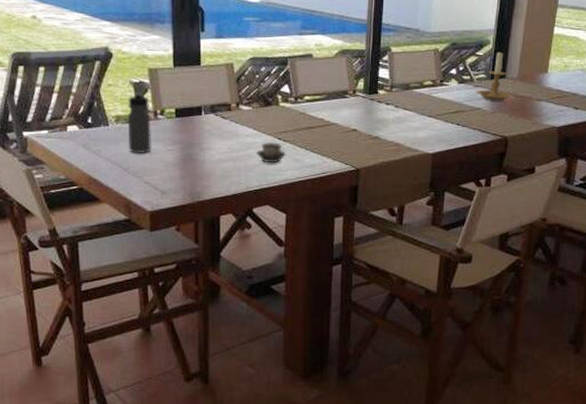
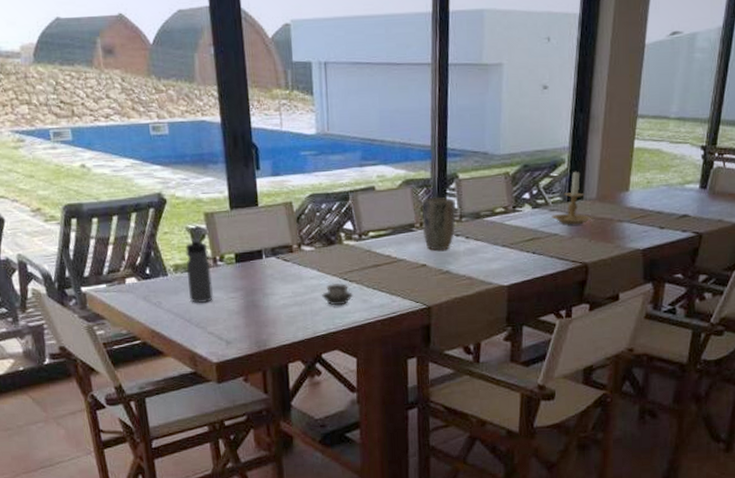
plant pot: none [356,67,387,117] -> present [422,197,456,251]

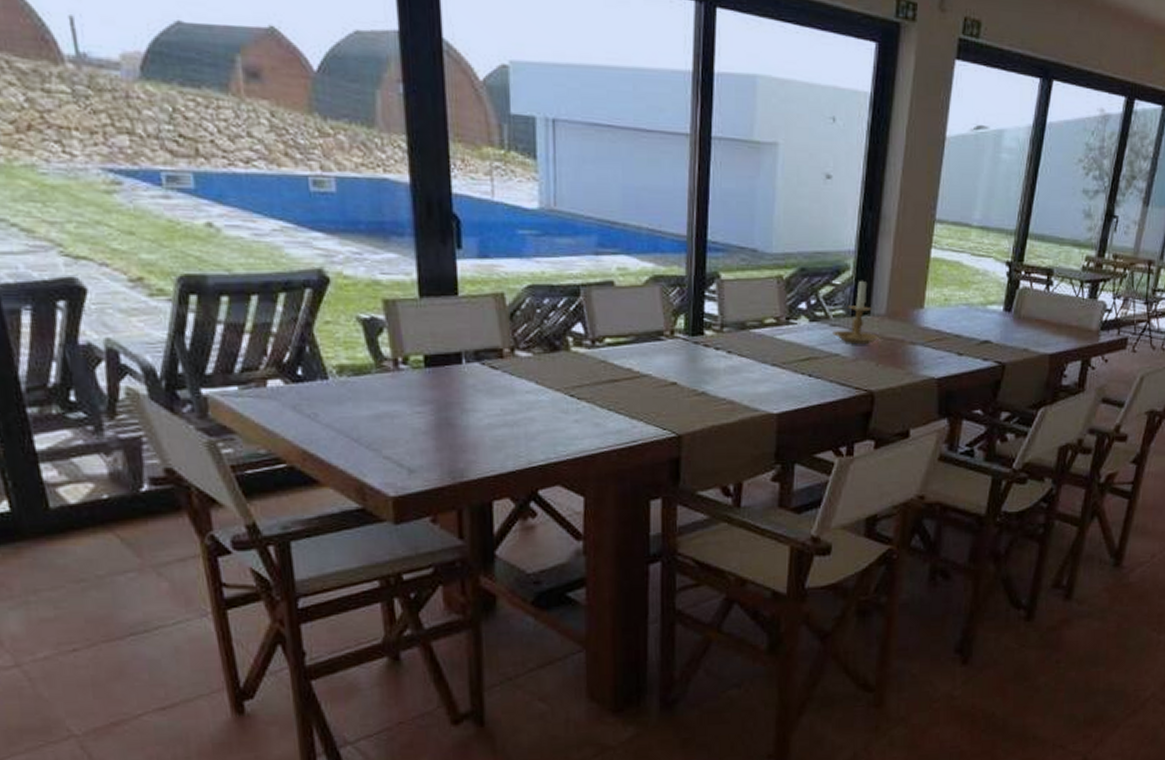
water bottle: present [185,238,213,303] -> none [354,332,392,417]
cup: present [322,283,354,306] -> none [541,400,583,429]
plant pot: present [422,197,456,251] -> none [674,299,716,366]

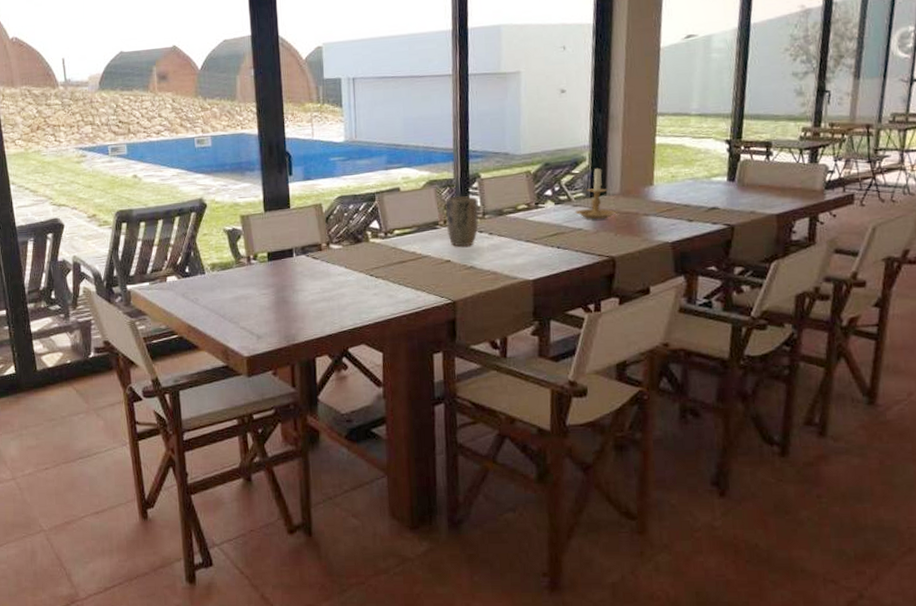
plant pot: none [674,299,716,366] -> present [446,196,479,247]

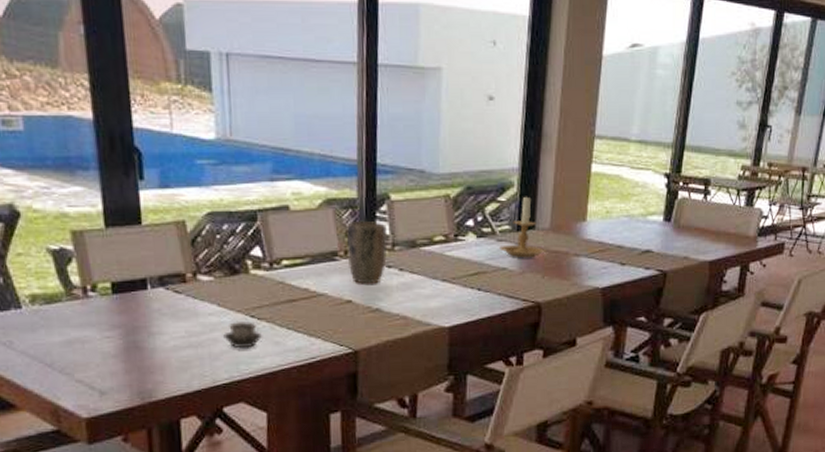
cup: none [349,279,380,301] -> present [223,320,263,349]

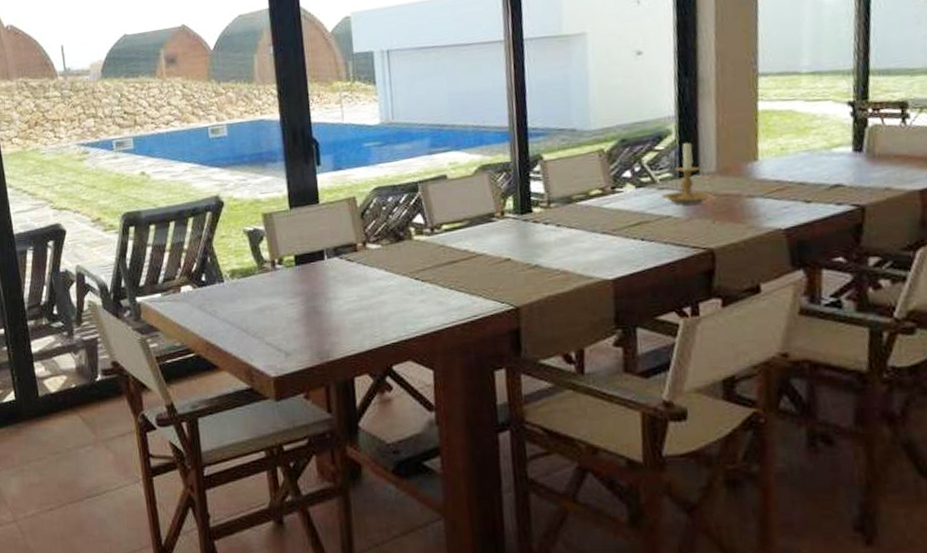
cup: present [223,320,263,349] -> none [391,283,427,310]
plant pot: present [347,220,388,284] -> none [502,182,543,242]

